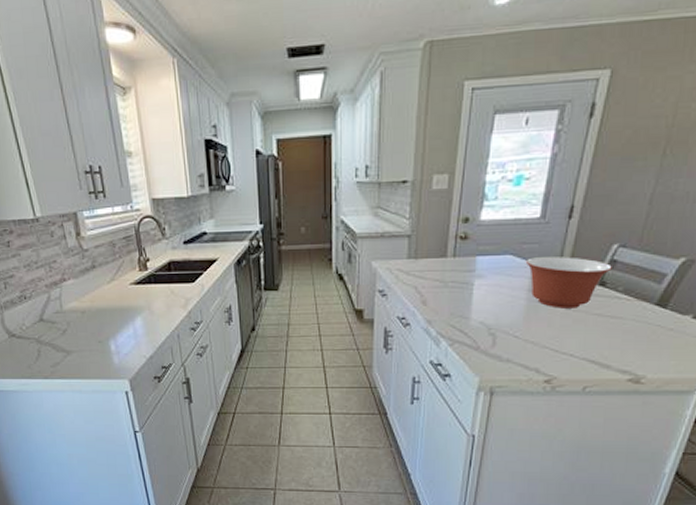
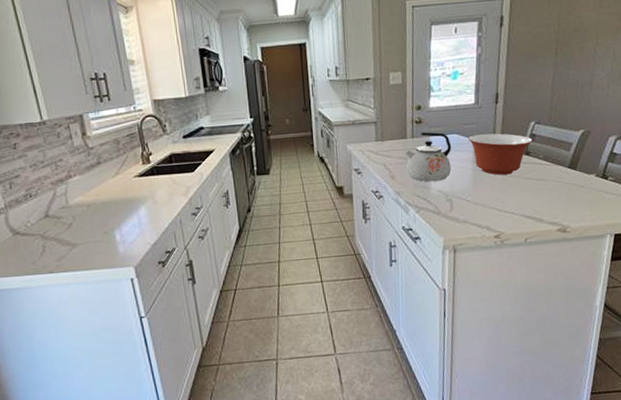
kettle: none [442,250,503,311] -> present [406,132,452,182]

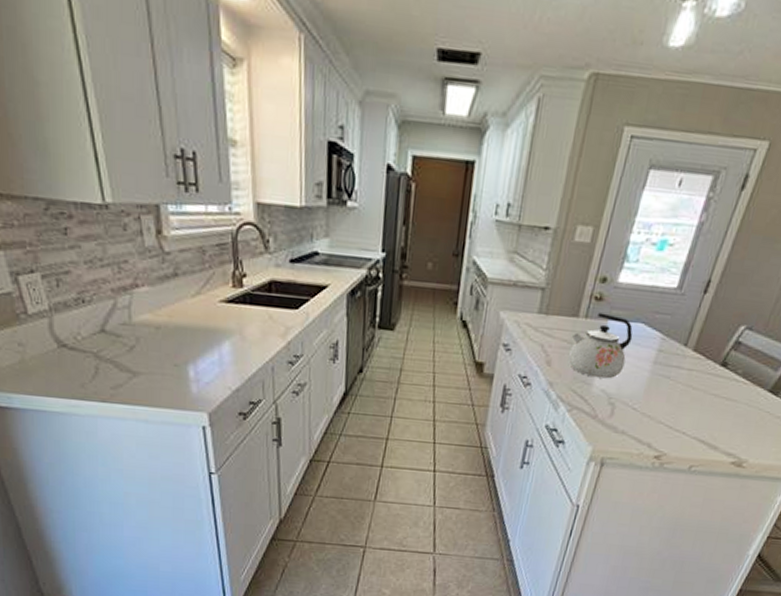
mixing bowl: present [468,133,533,175] -> none [655,329,736,386]

